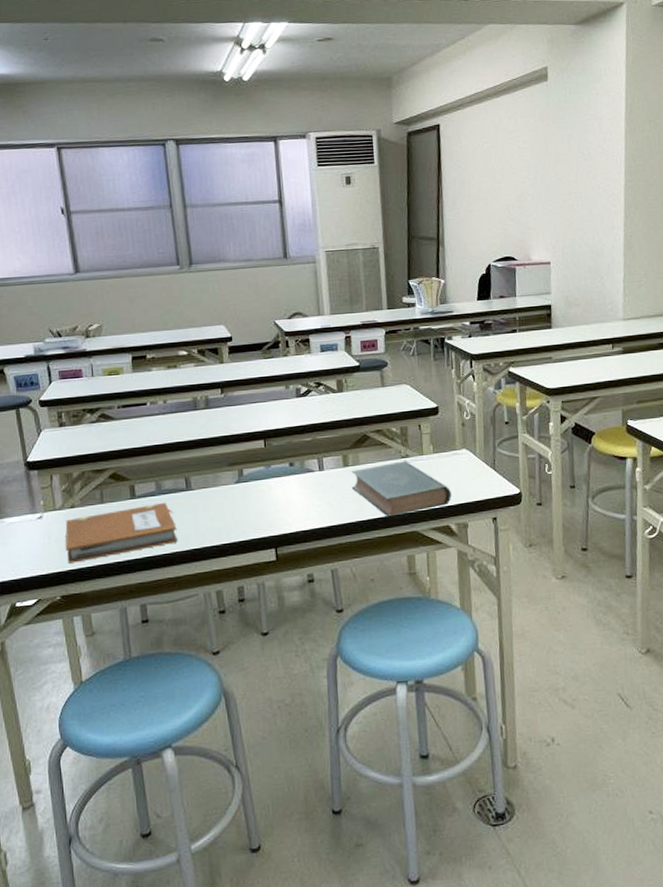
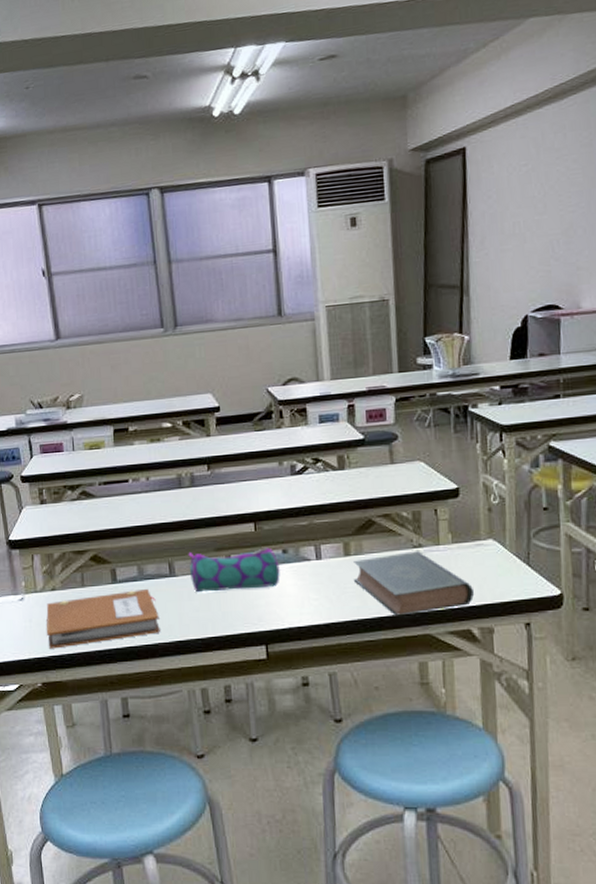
pencil case: none [203,460,288,504] -> present [188,546,280,593]

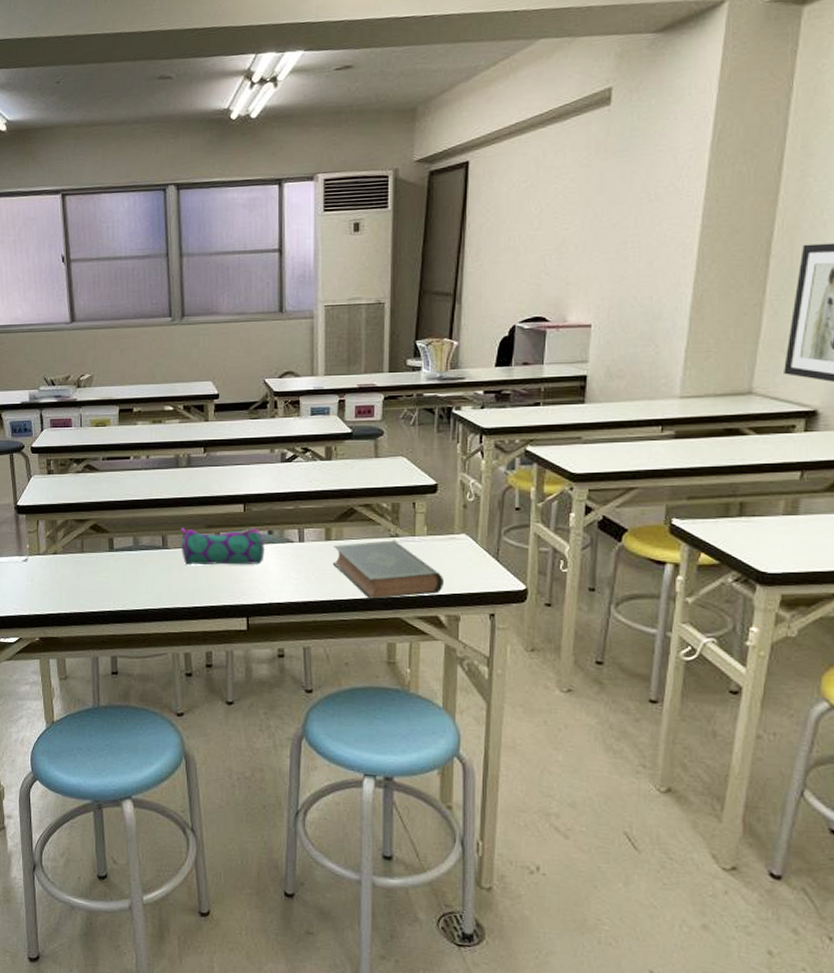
notebook: present [46,588,160,649] -> none [46,558,151,608]

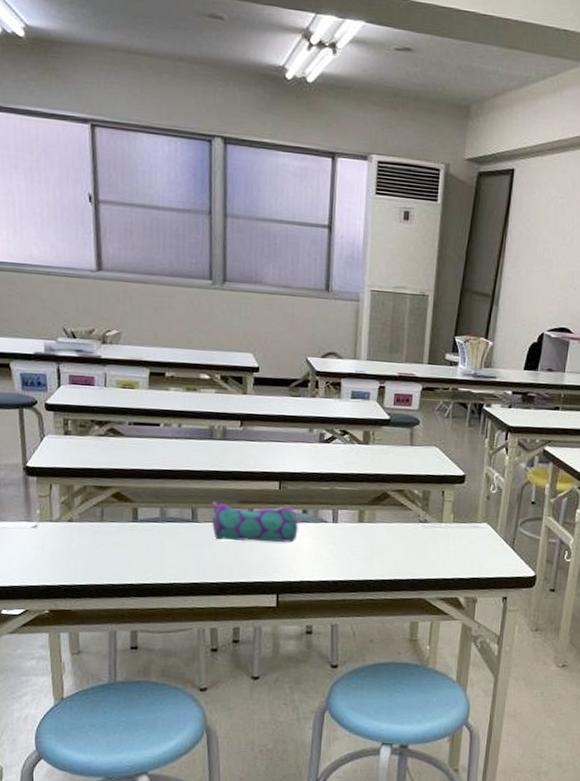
book: present [332,540,443,599] -> none [364,525,465,581]

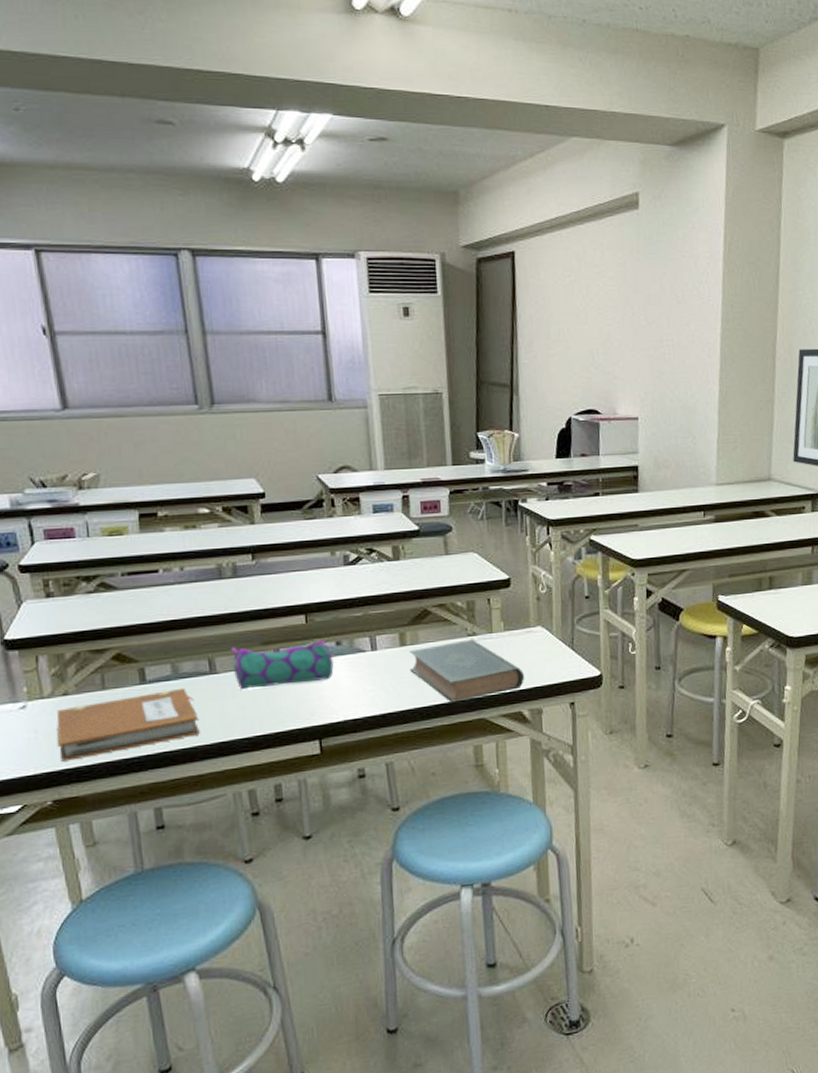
notebook: none [58,530,177,579] -> present [56,687,200,762]
book: none [364,525,465,581] -> present [409,639,524,703]

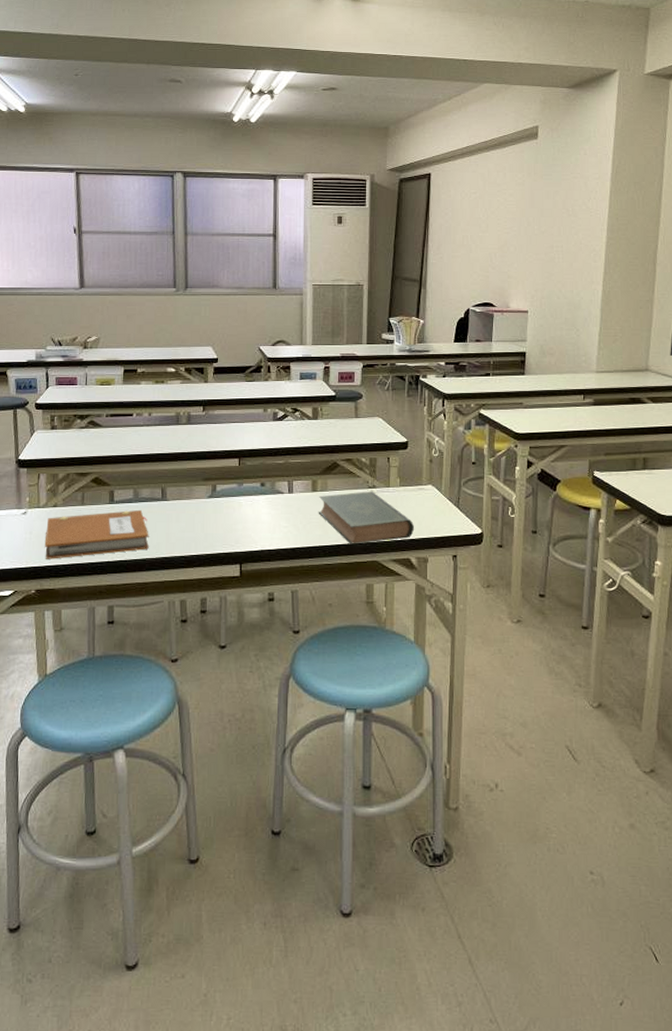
pencil case: present [231,638,334,690] -> none [179,479,257,516]

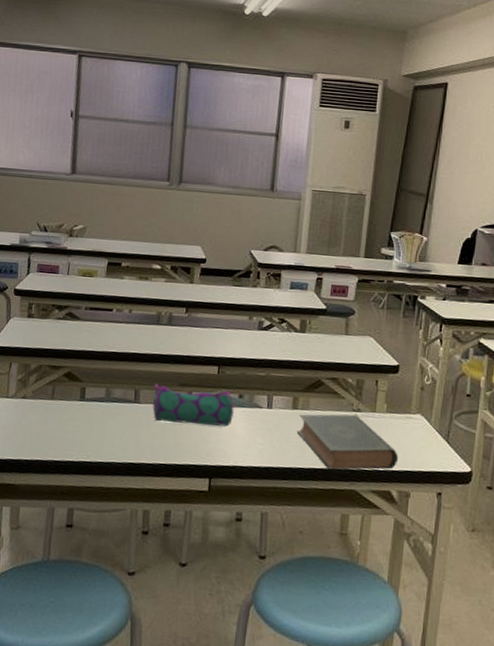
notebook: present [44,509,149,559] -> none [8,408,118,453]
pencil case: none [179,479,257,516] -> present [152,383,234,427]

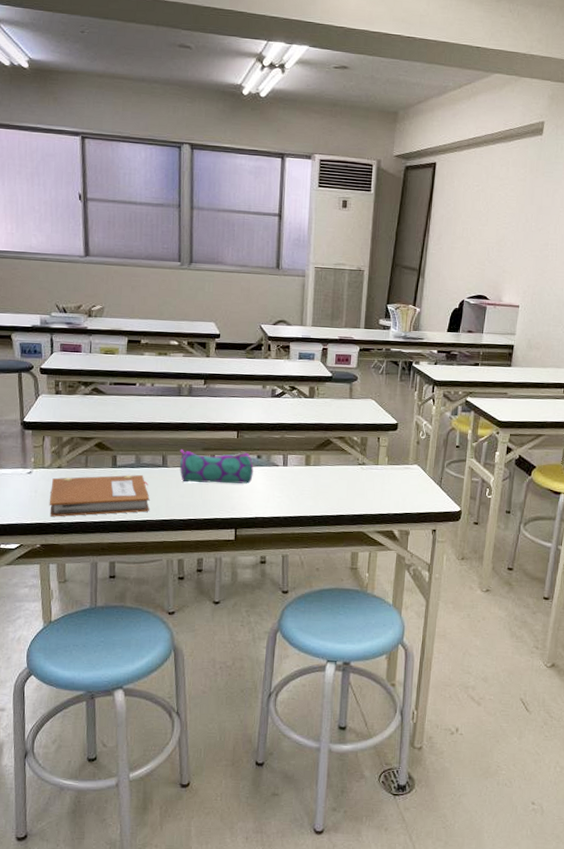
notebook: none [8,408,118,453] -> present [49,474,150,517]
book: present [297,414,398,470] -> none [310,467,399,516]

